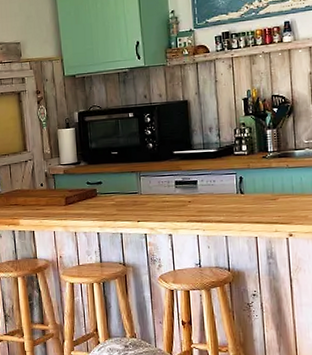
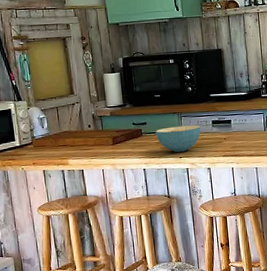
cereal bowl: none [111,185,162,215] -> present [155,125,201,152]

